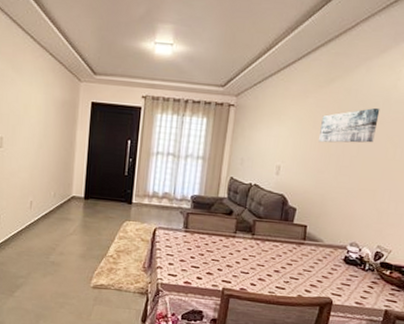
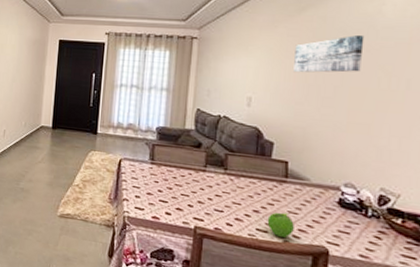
fruit: none [285,271,307,292] -> present [267,212,294,238]

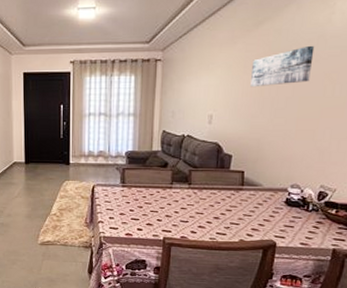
fruit: present [267,212,294,238] -> none [225,216,248,237]

